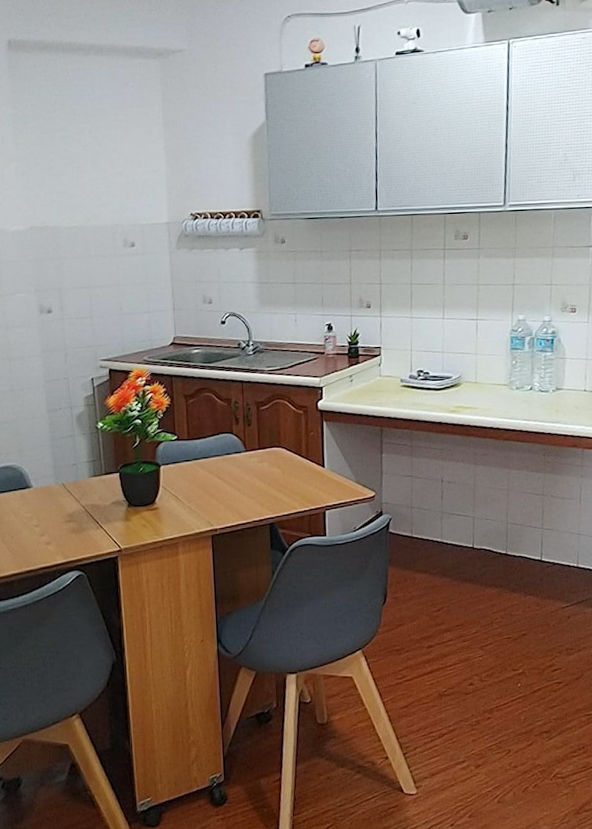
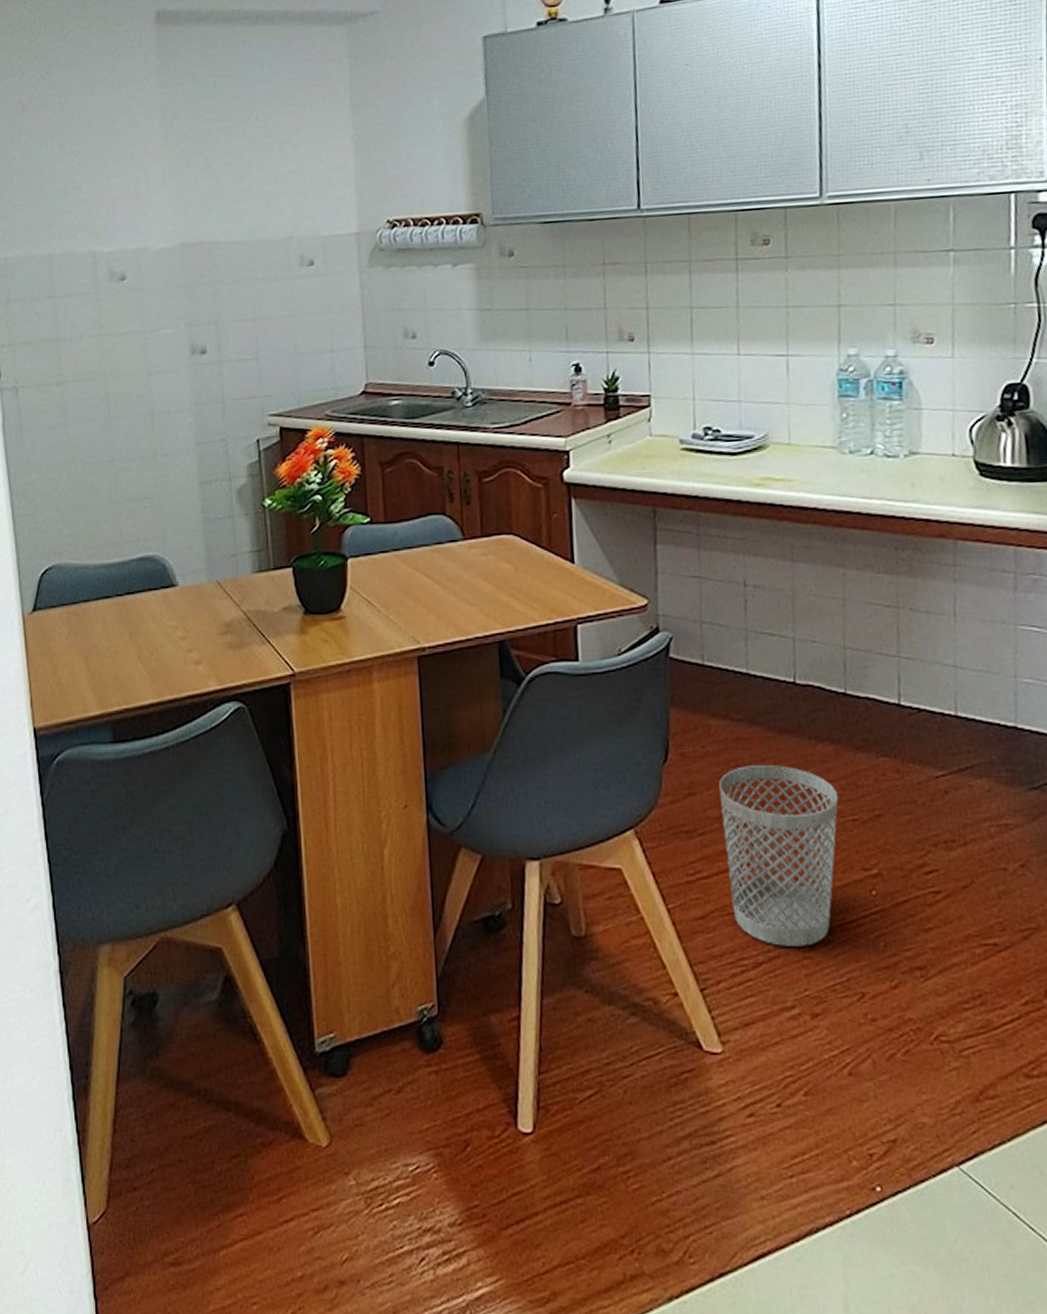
wastebasket: none [420,603,499,723] -> present [719,765,839,947]

